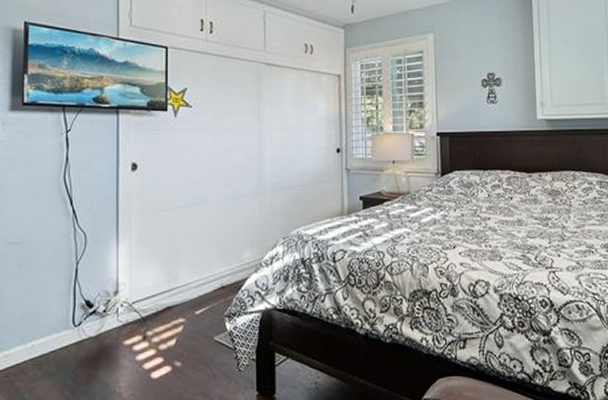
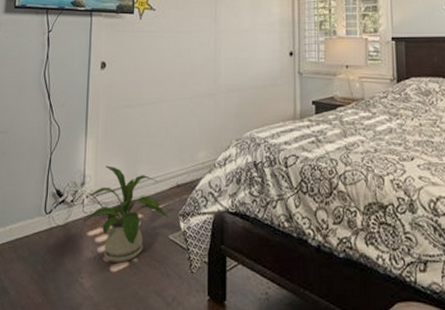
house plant: none [120,271,213,369] -> present [84,165,169,263]

